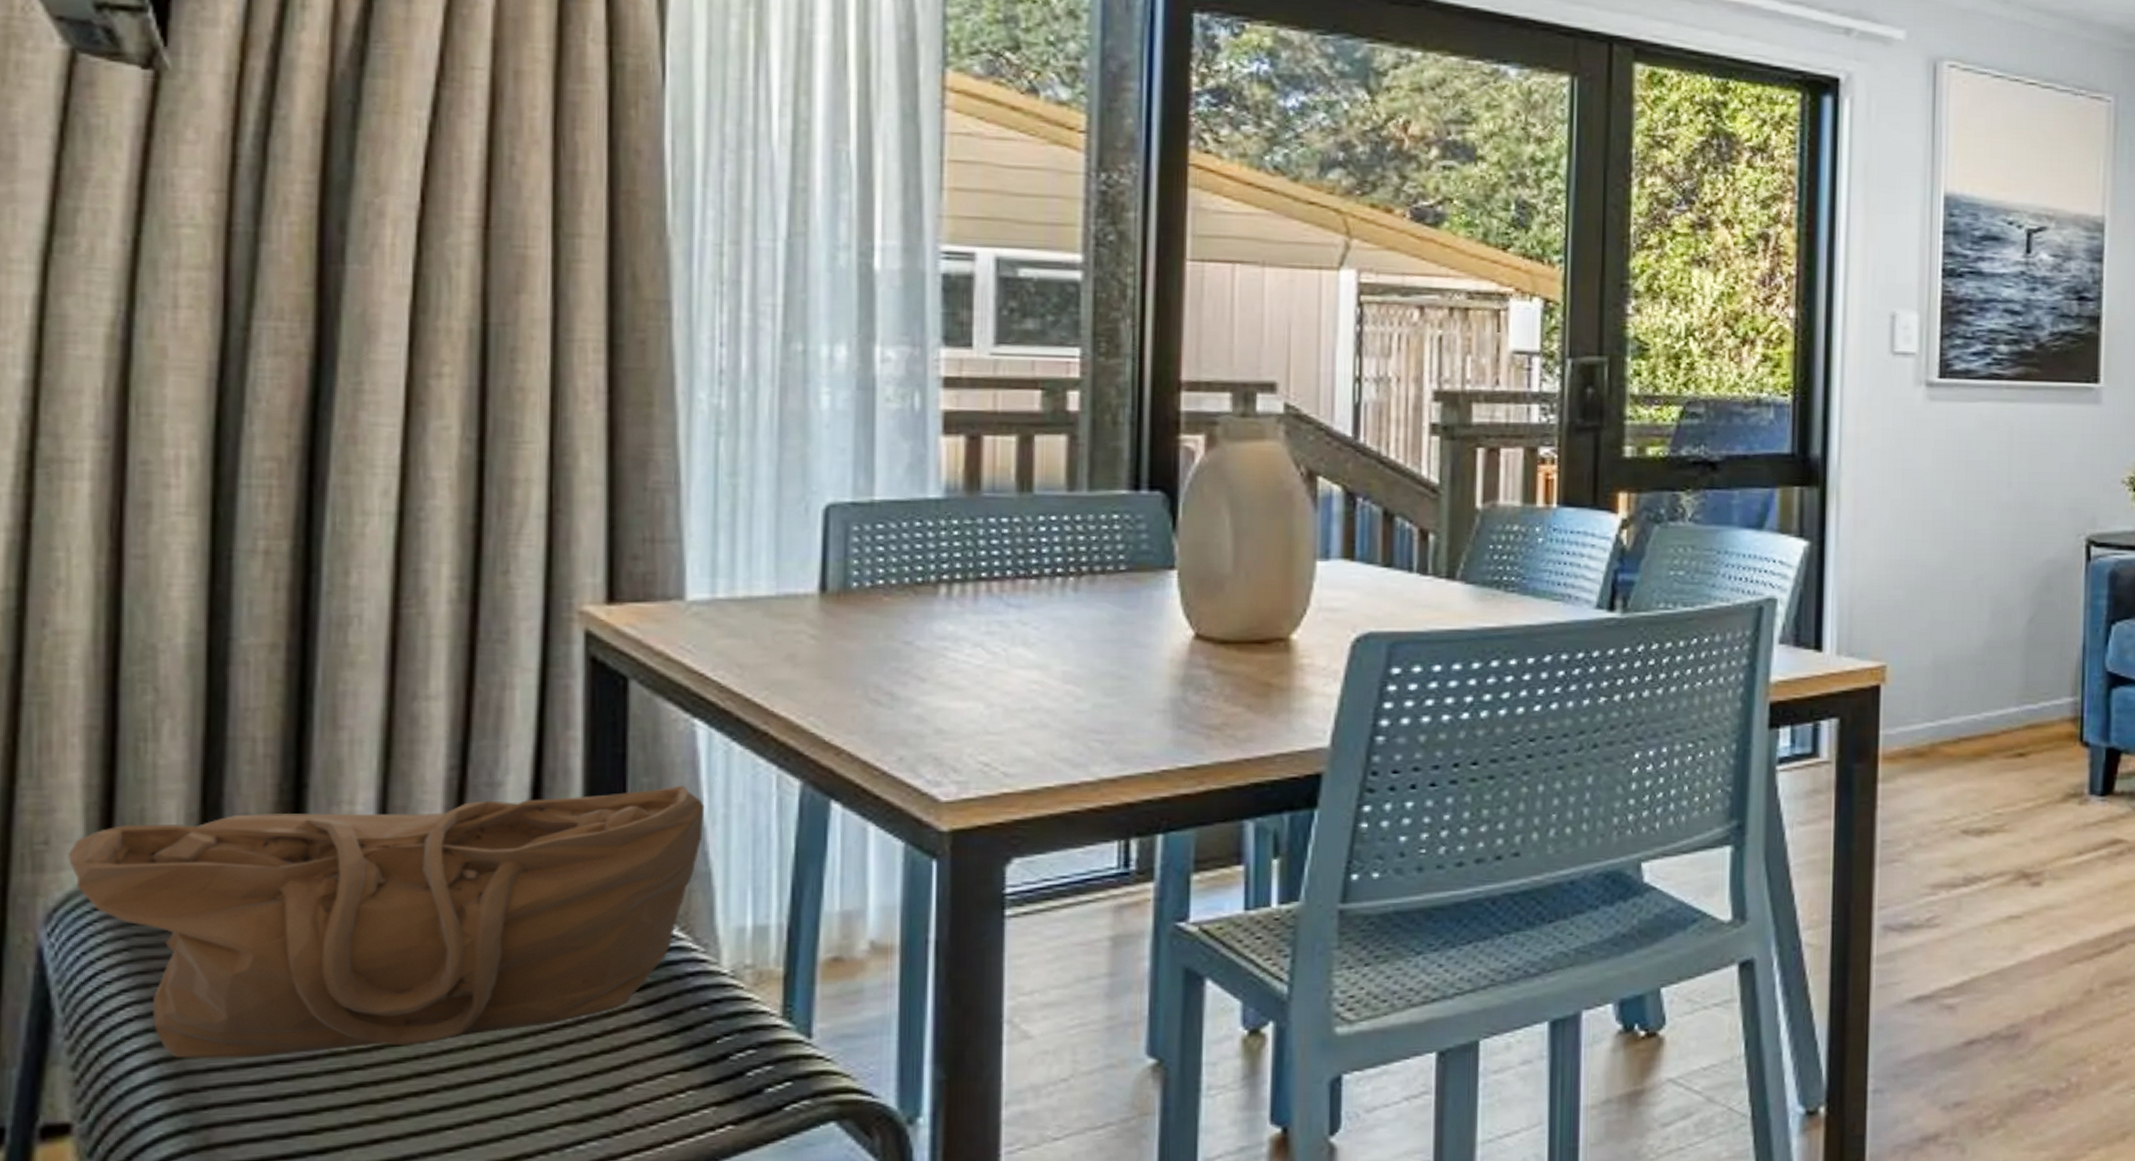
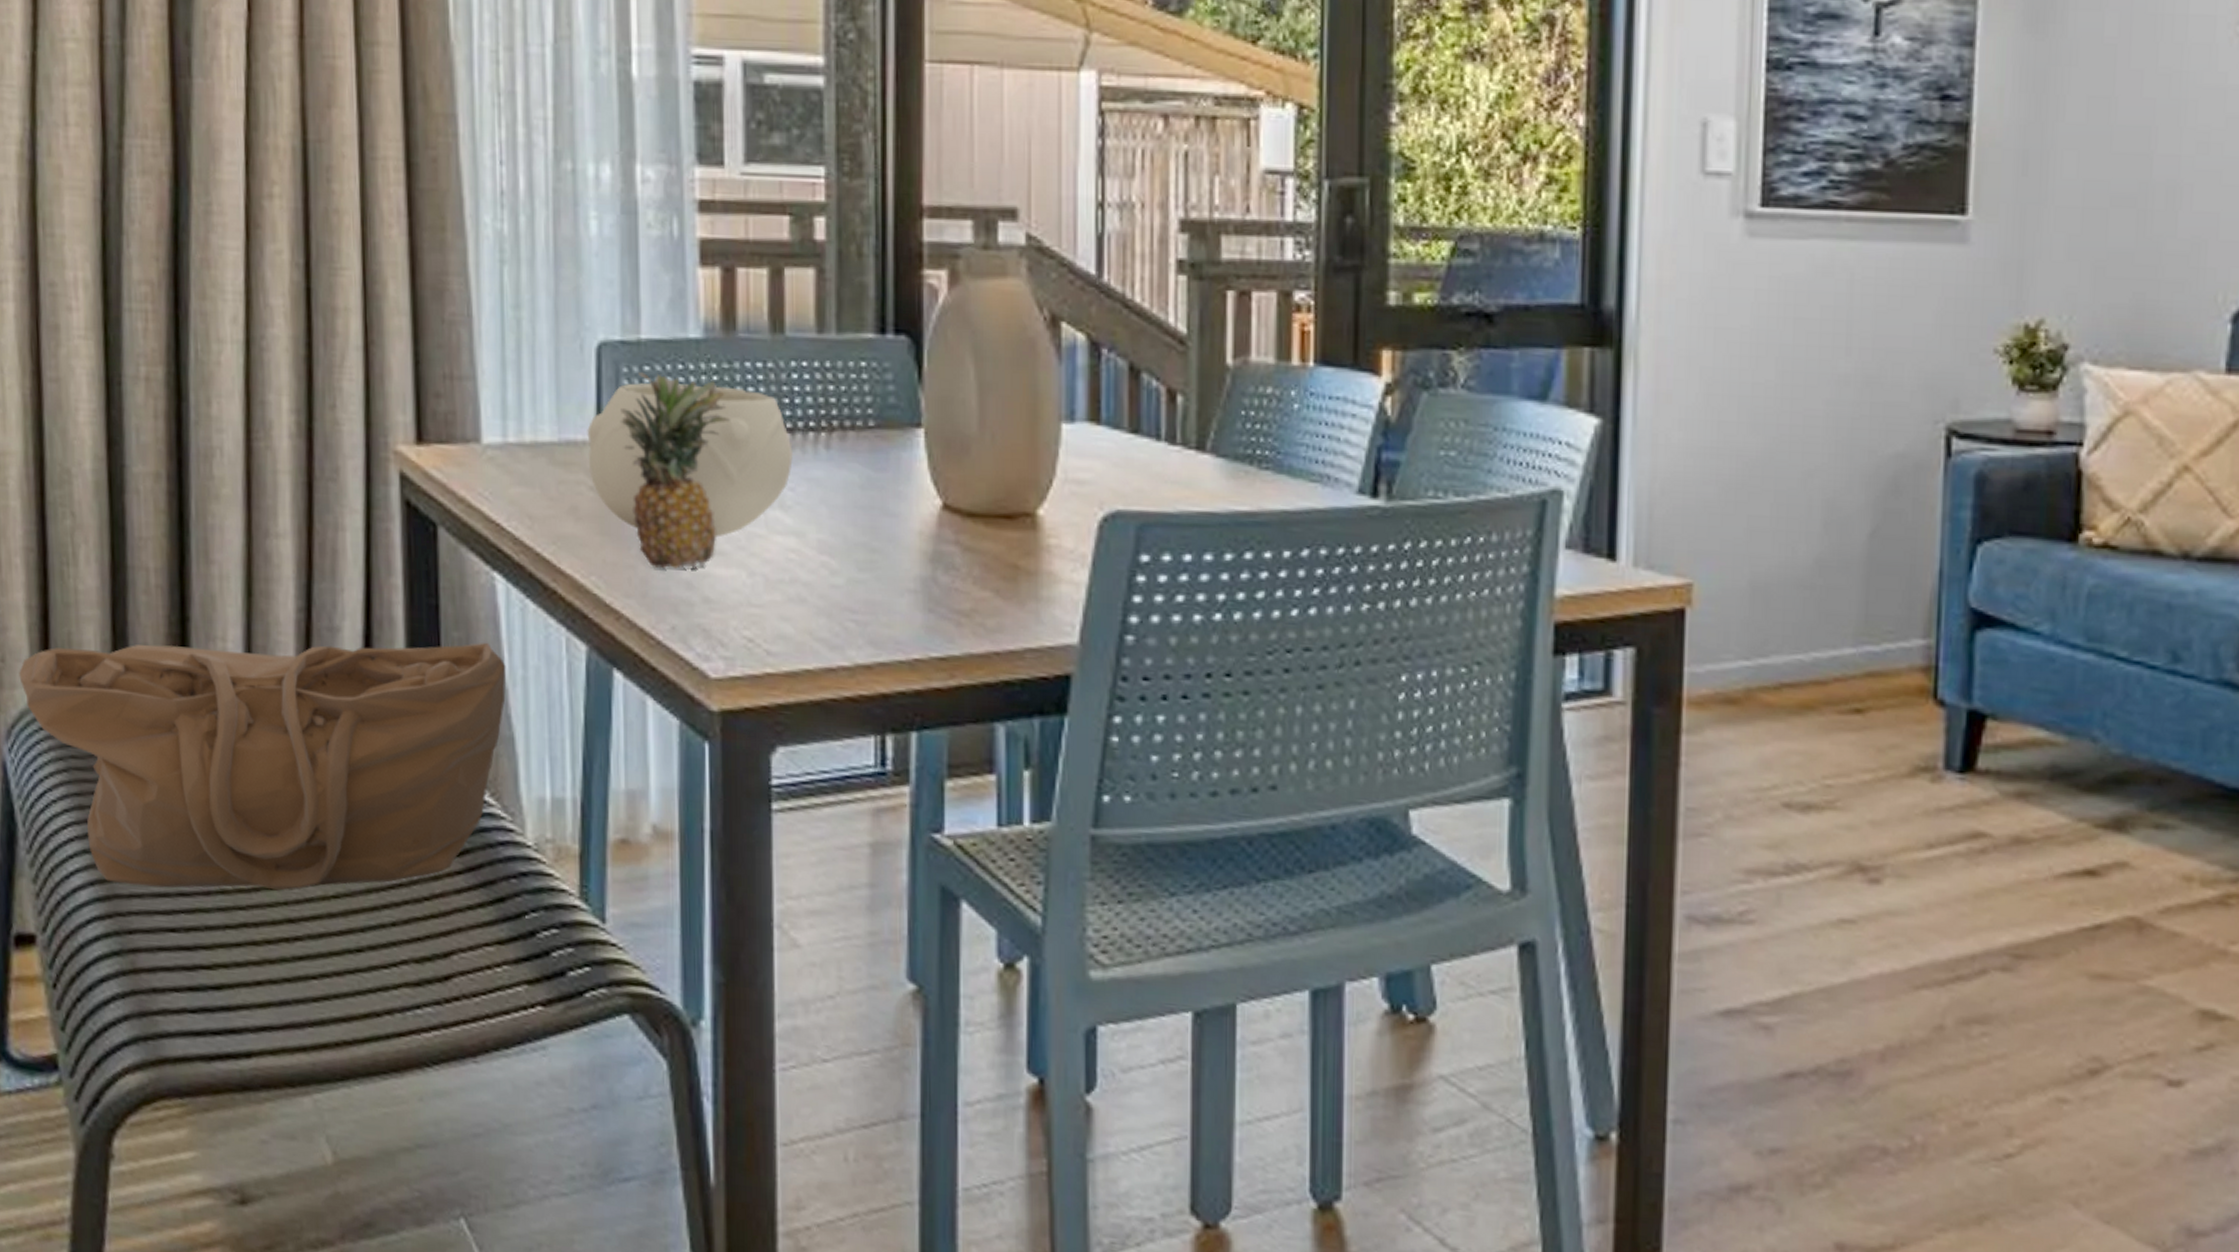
bowl: none [810,539,1040,675] -> present [587,383,794,538]
fruit: none [847,530,971,706] -> present [619,372,730,569]

